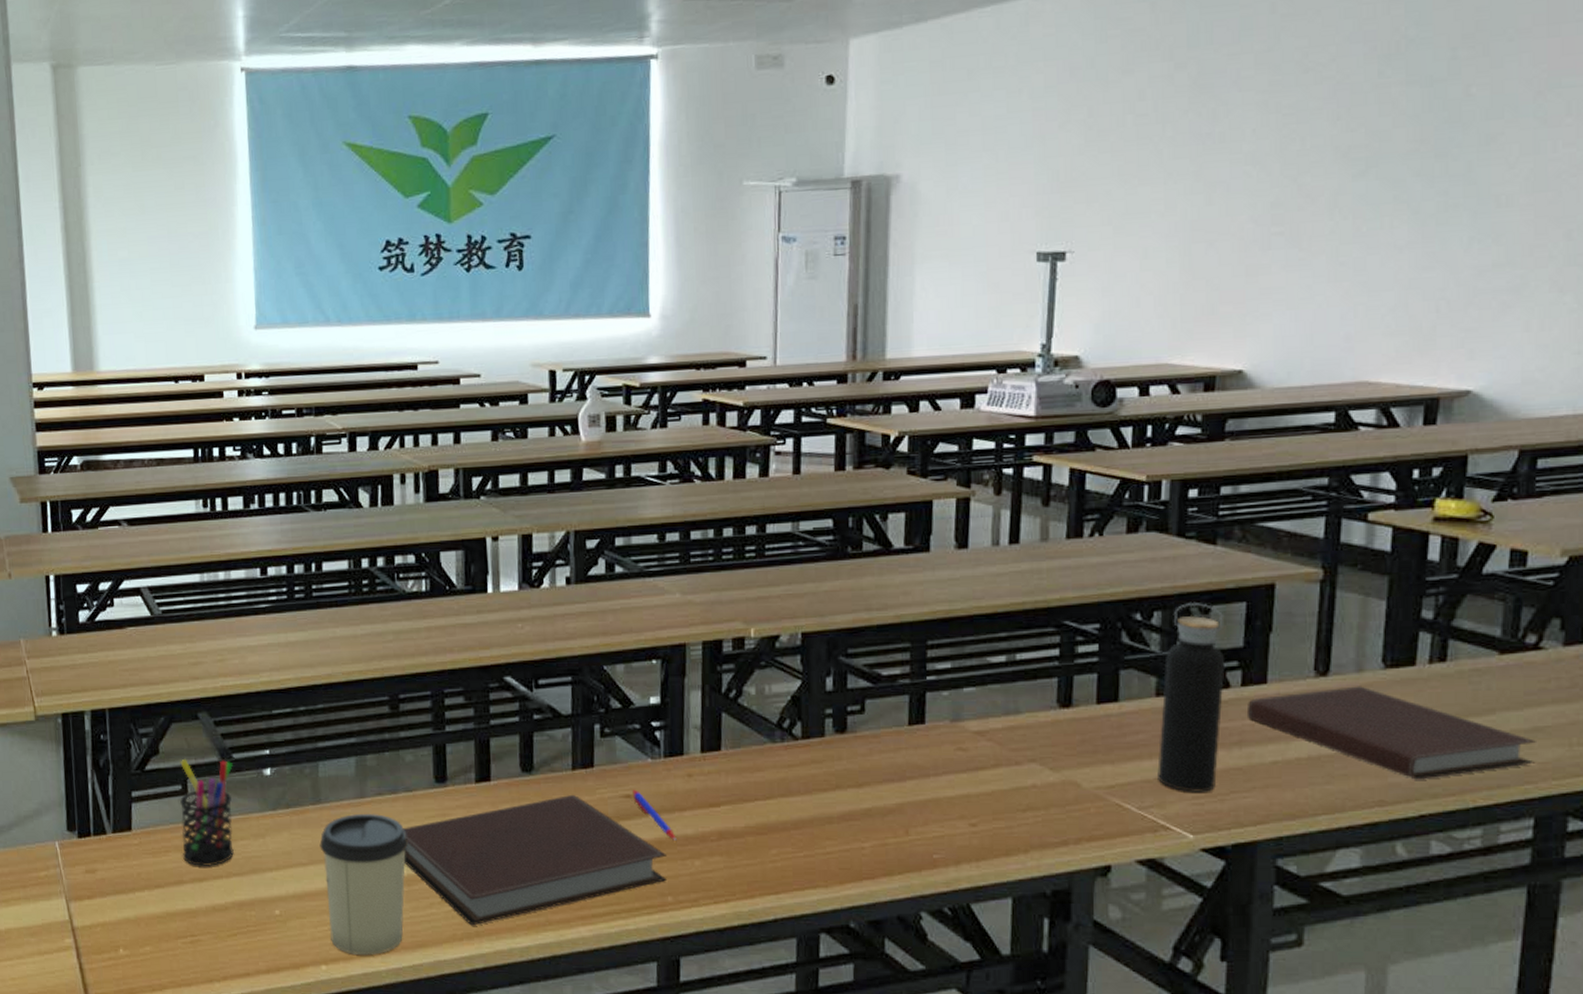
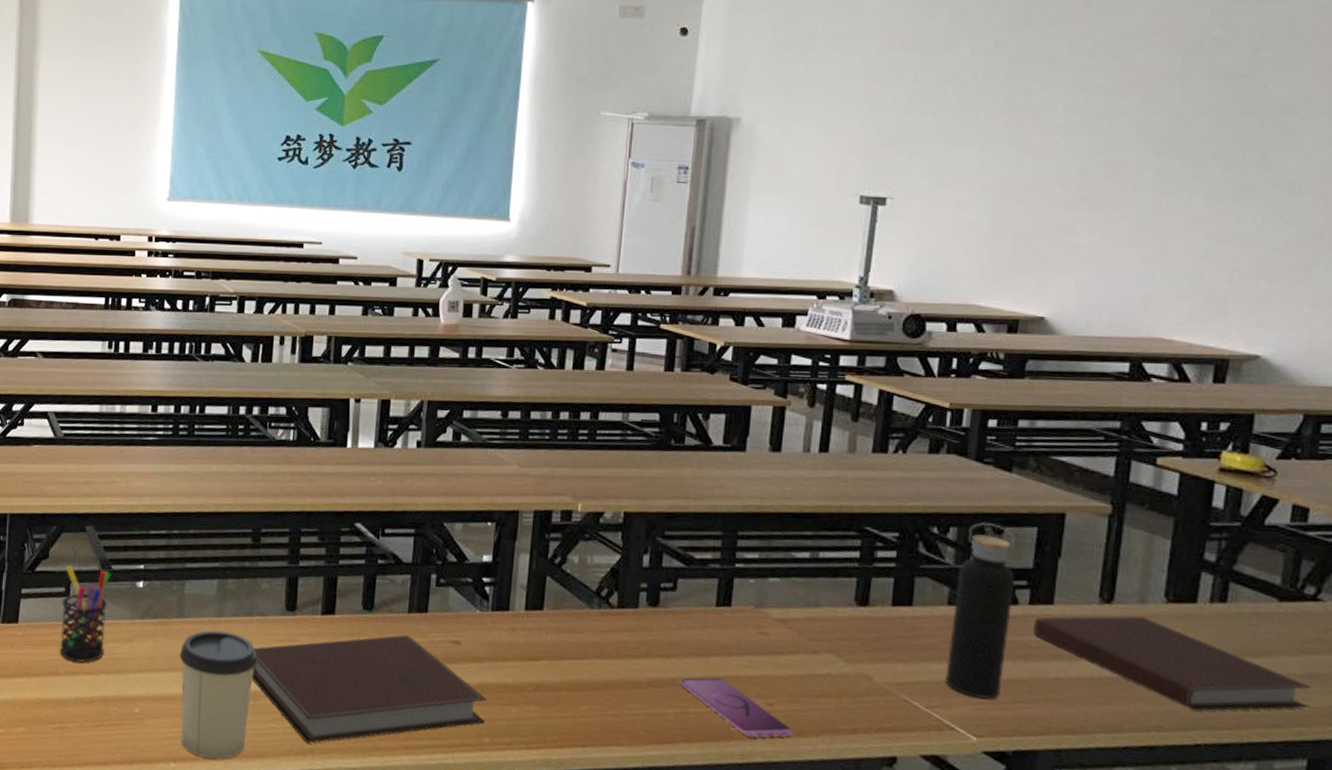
pen: present [632,789,677,840] -> none [460,636,497,687]
smartphone: none [875,802,1000,863] -> present [680,677,793,737]

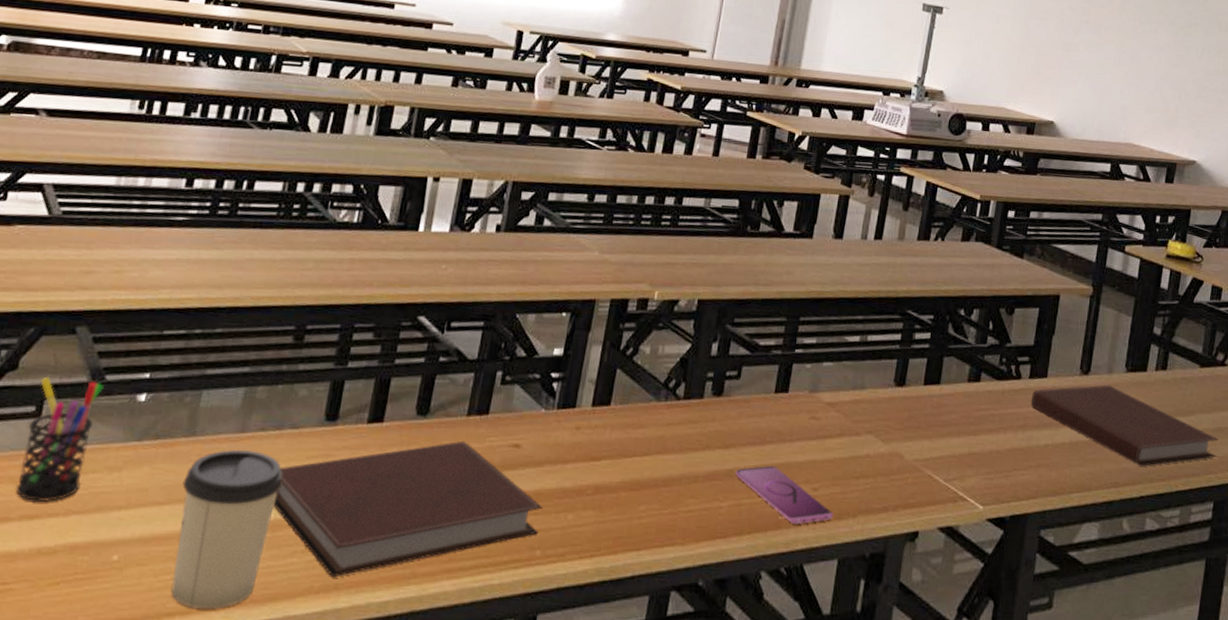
water bottle: present [945,523,1015,699] -> none [962,304,1022,468]

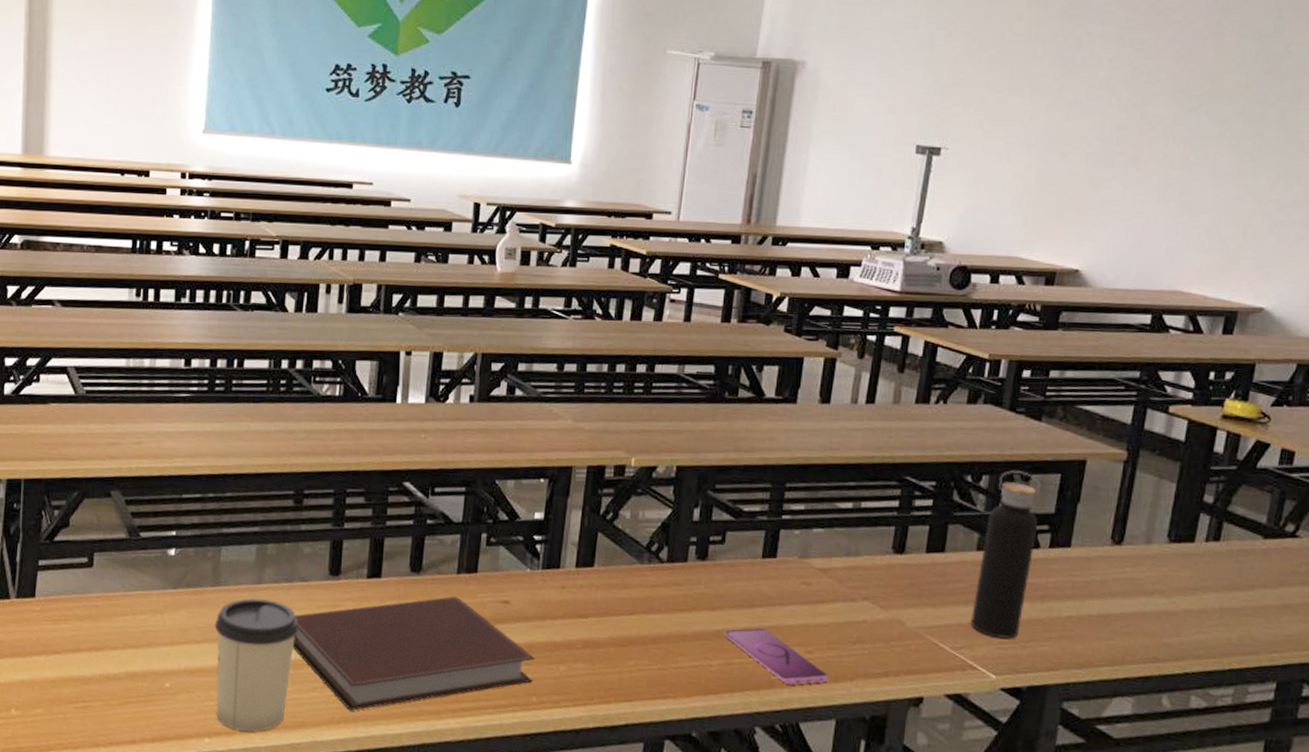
pen holder: present [16,376,104,503] -> none [82,533,139,638]
water bottle: none [962,304,1022,468] -> present [971,470,1040,639]
notebook: present [1030,385,1218,466] -> none [1051,556,1285,642]

